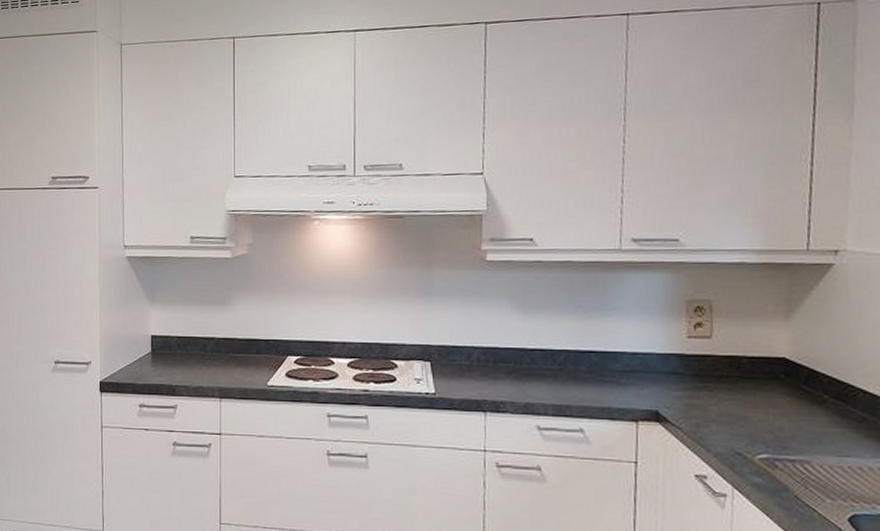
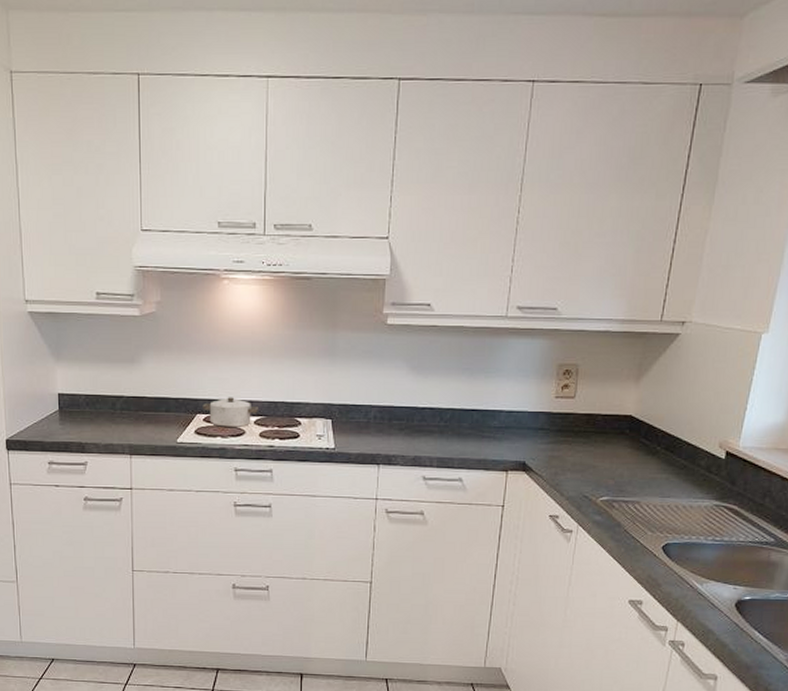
cooking pot: none [294,338,351,371] -> present [203,397,258,428]

